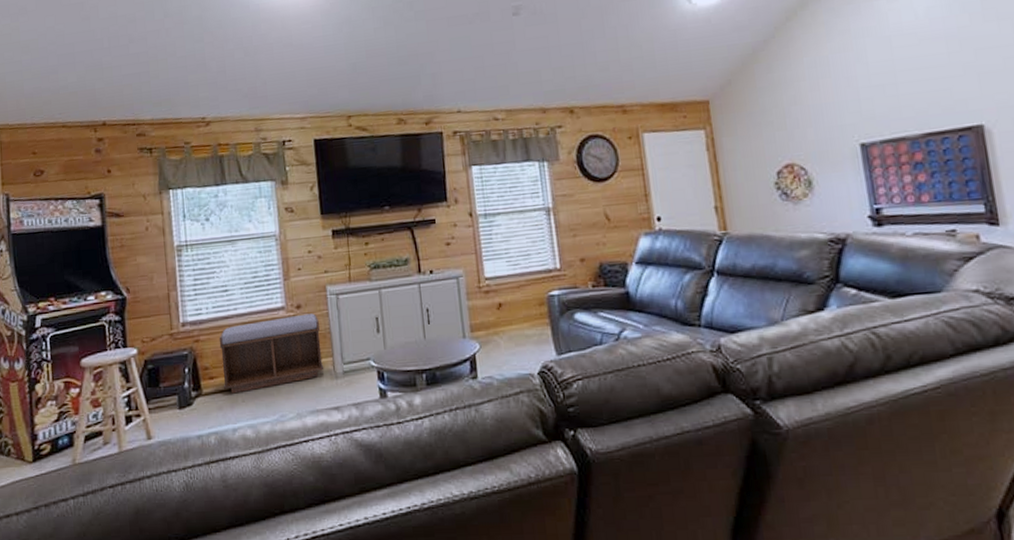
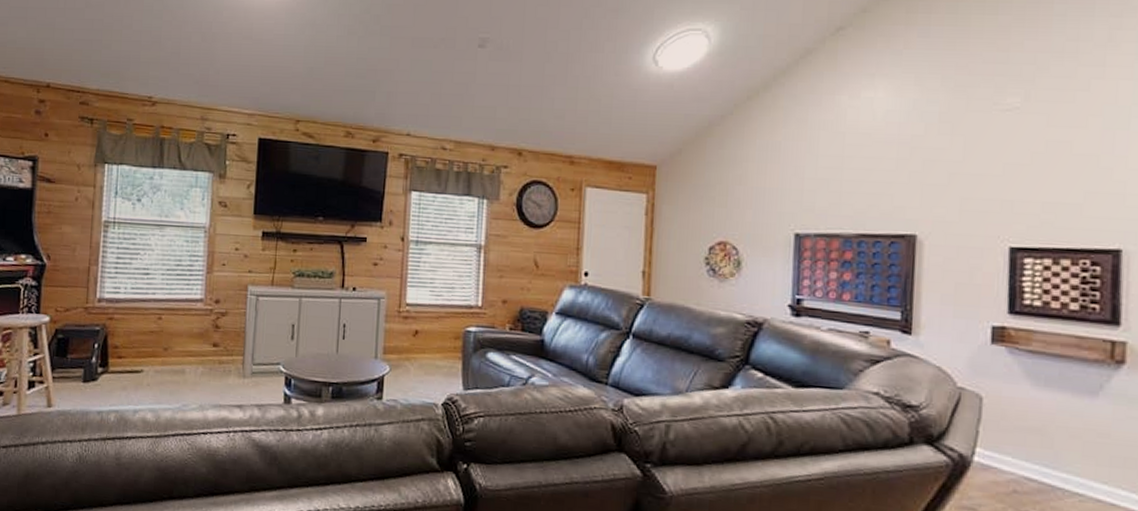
bench: present [219,313,324,394] -> none [130,309,235,377]

